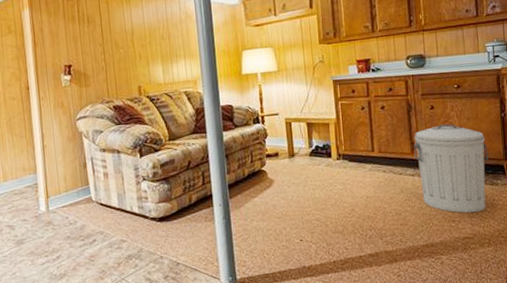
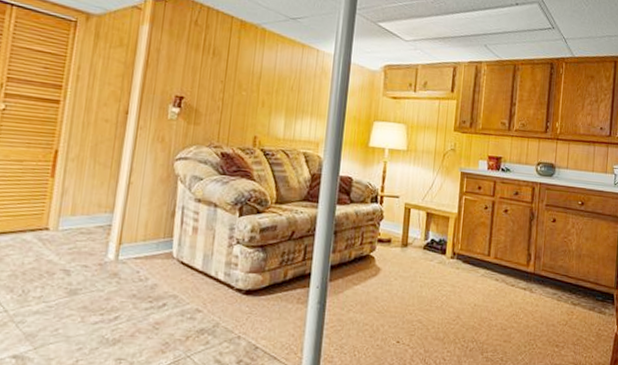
trash can: present [414,124,488,213] -> none [529,240,601,340]

